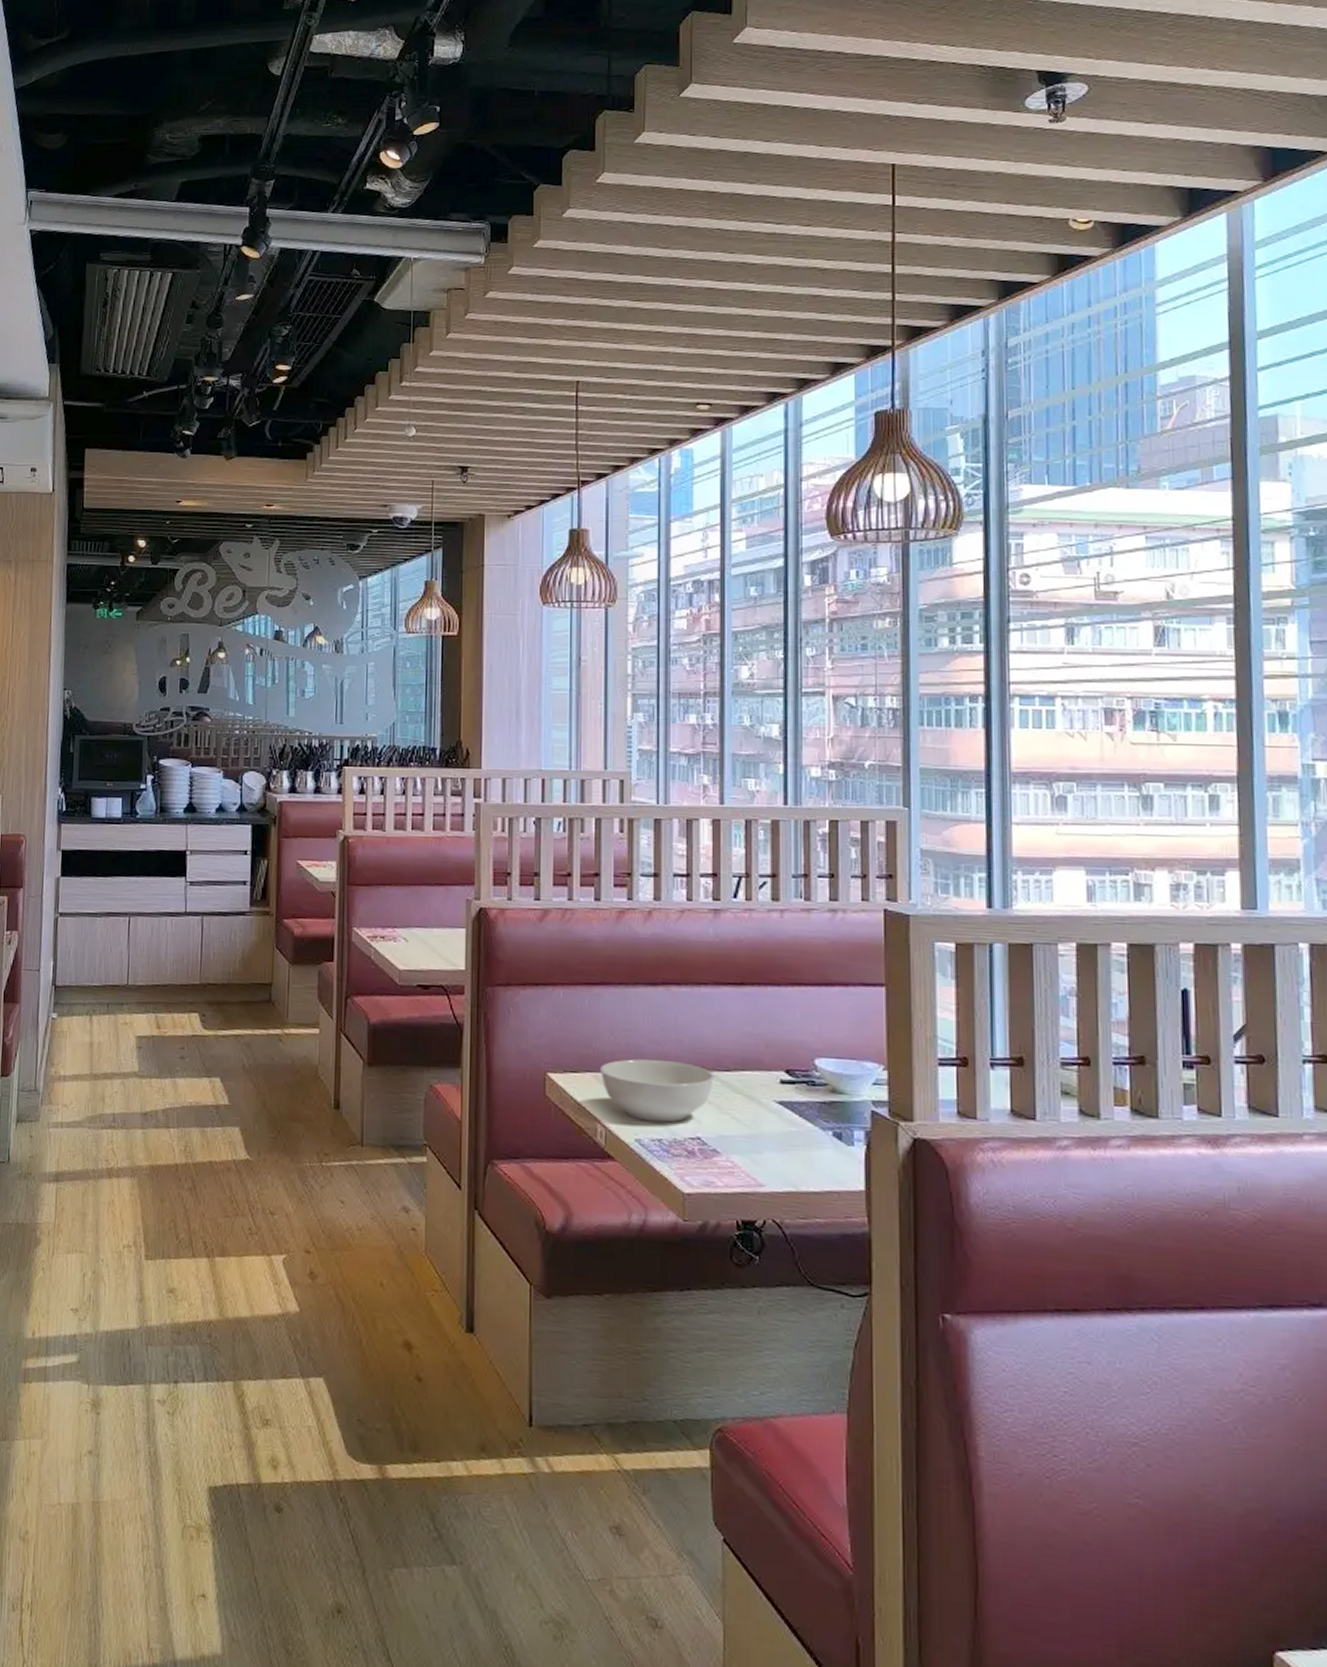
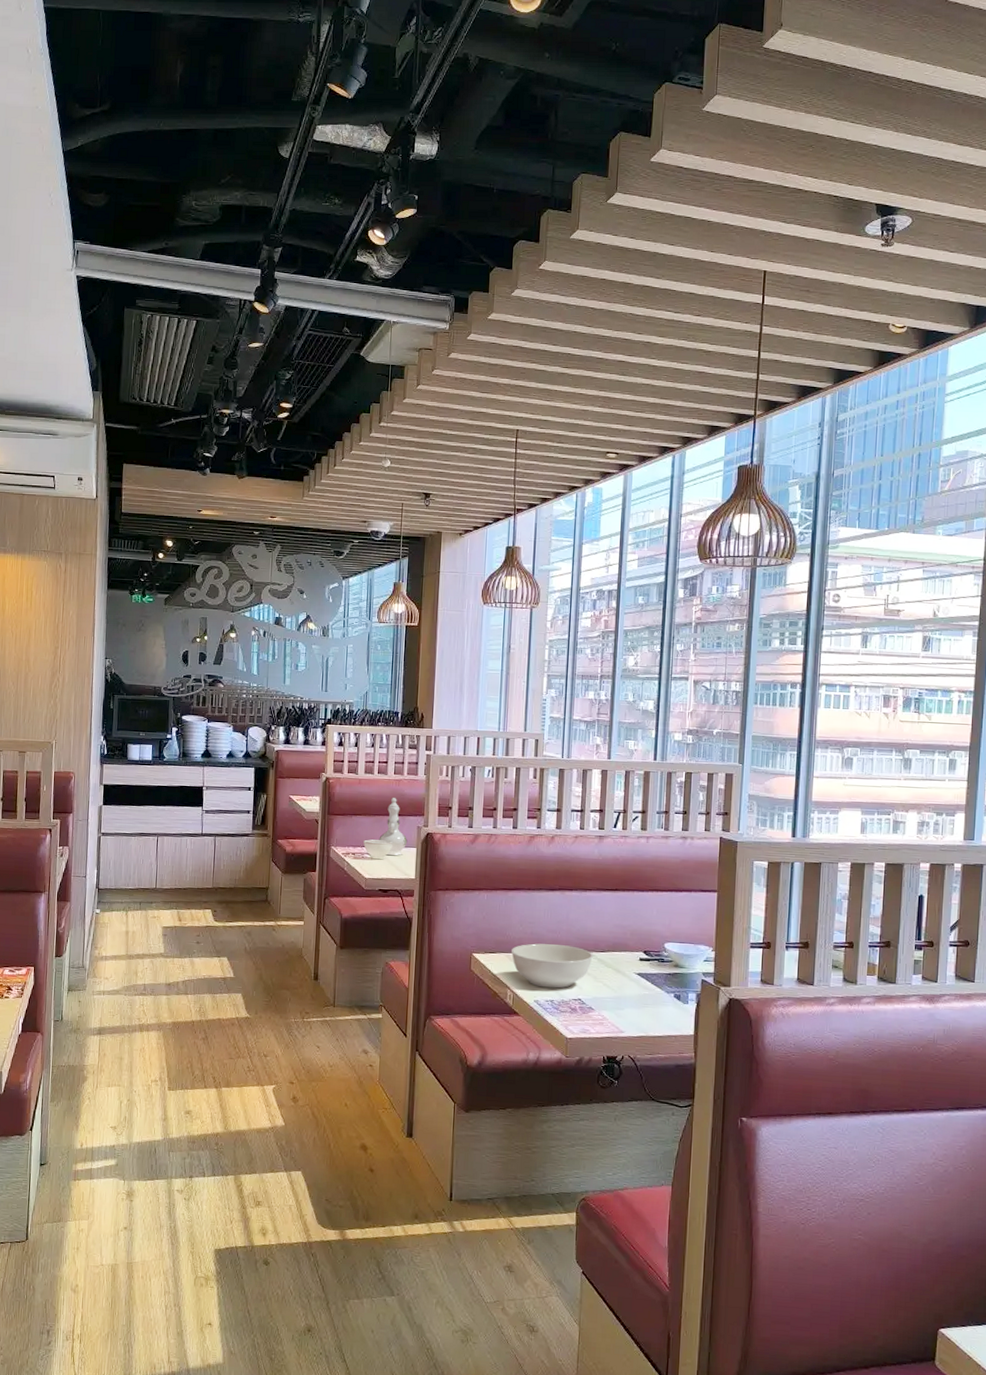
bowl: none [395,917,435,945] -> present [363,839,394,860]
ewer: none [415,860,454,940] -> present [379,797,408,856]

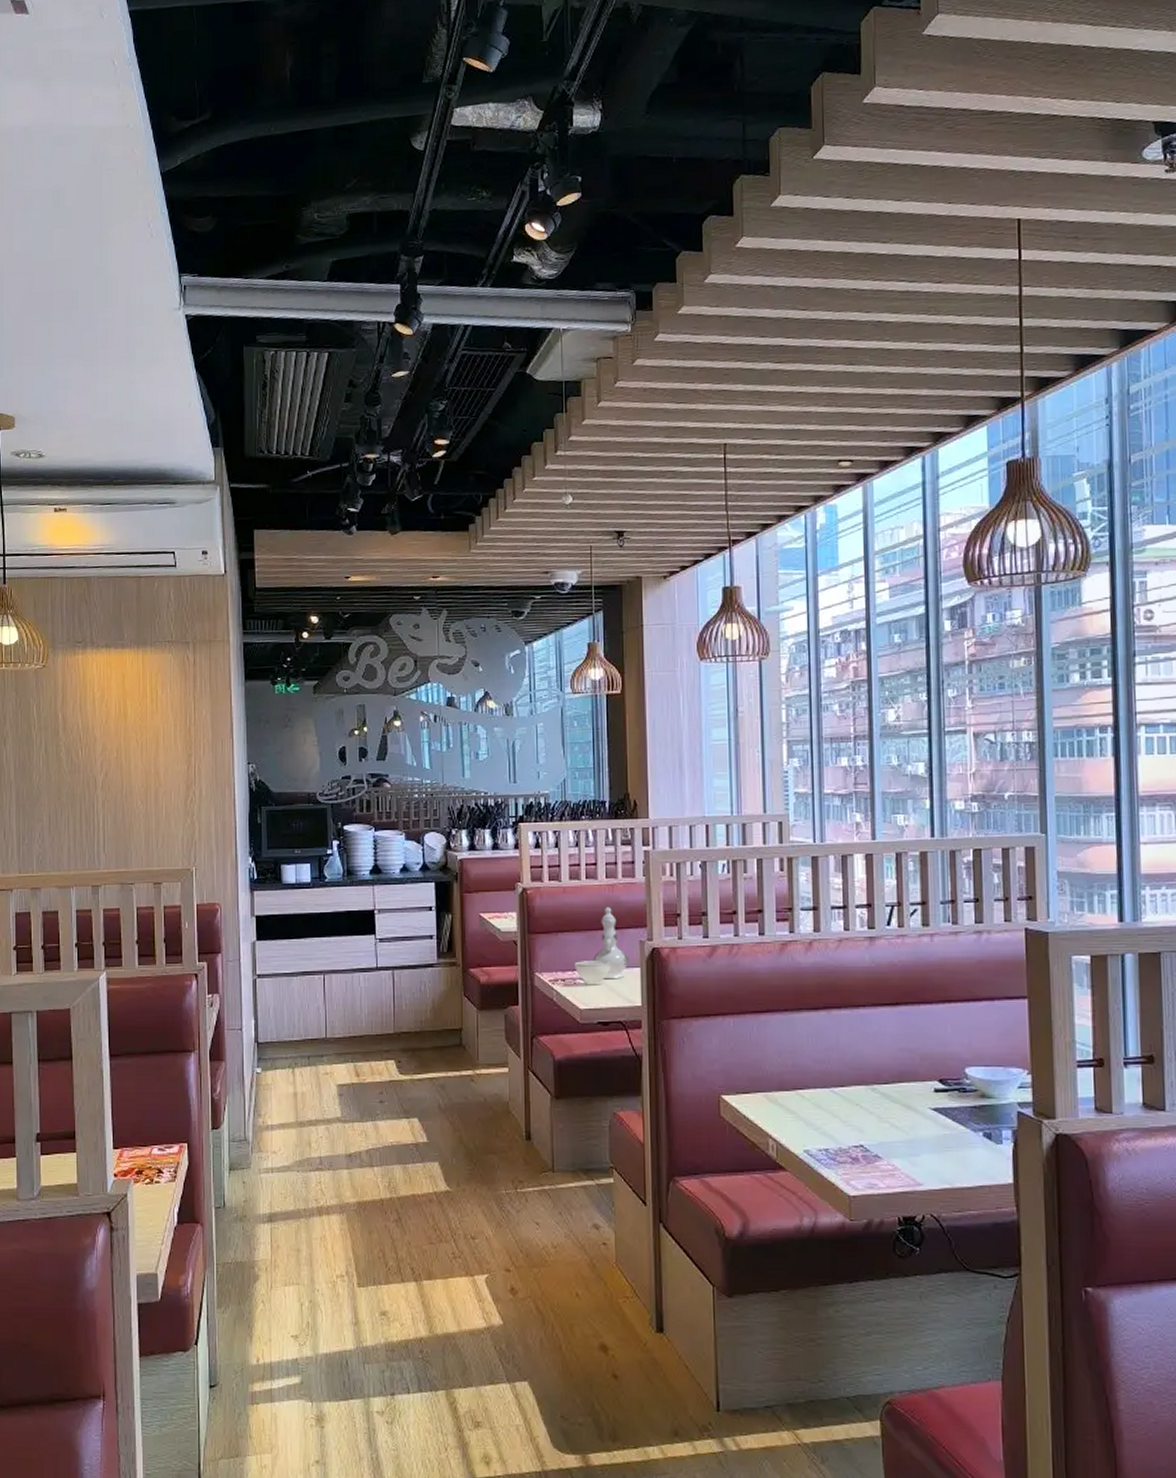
bowl: present [510,943,593,989] -> none [769,1078,874,1134]

